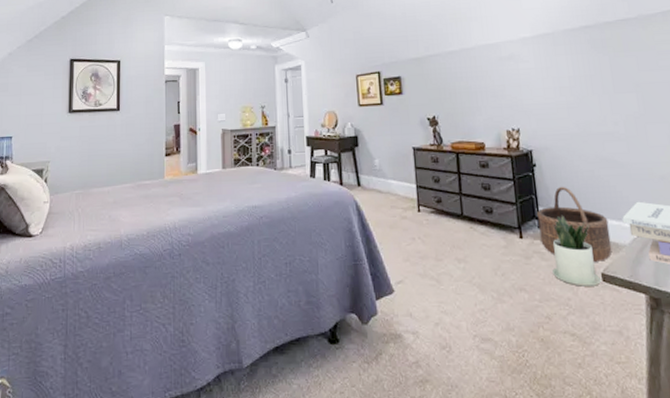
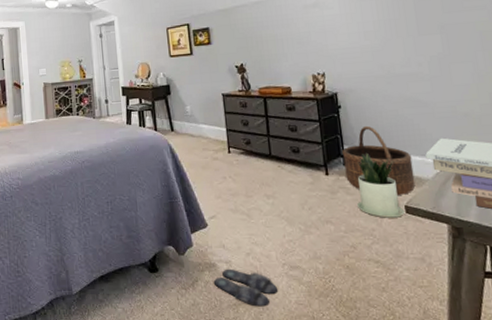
slippers: none [399,340,467,384] -> present [213,268,277,307]

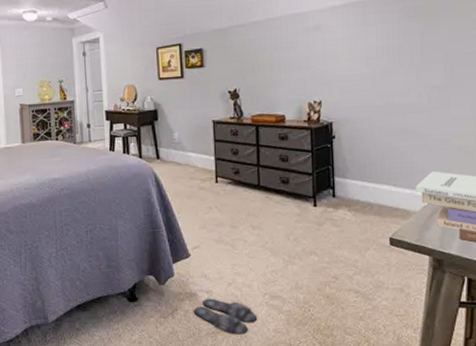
basket: present [341,125,416,195] -> none [332,157,402,227]
planter: present [357,154,405,218] -> none [343,185,390,250]

